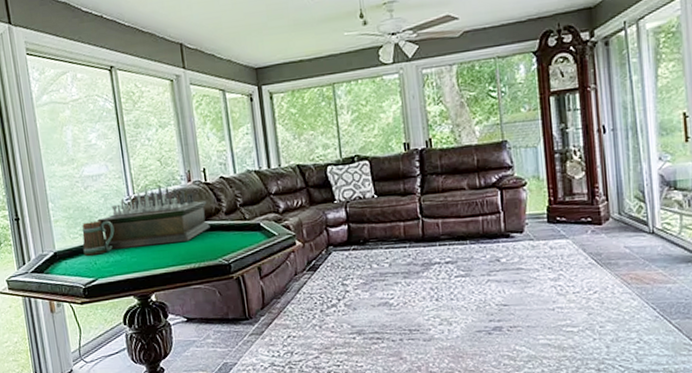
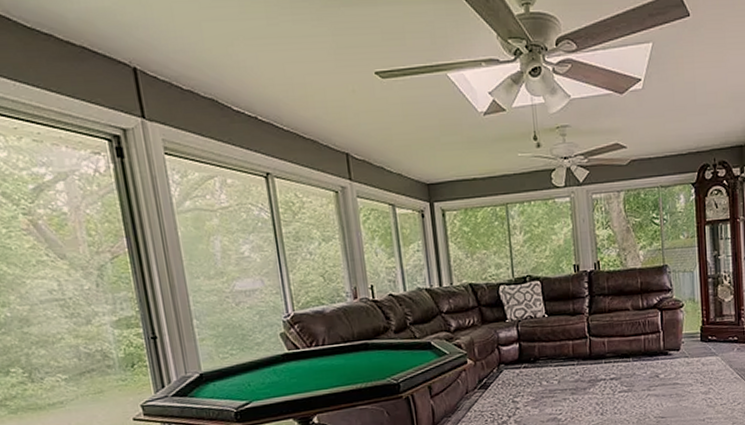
beer mug: present [82,220,115,256] -> none [233,339,272,377]
chess set: present [97,185,210,250] -> none [251,301,378,370]

